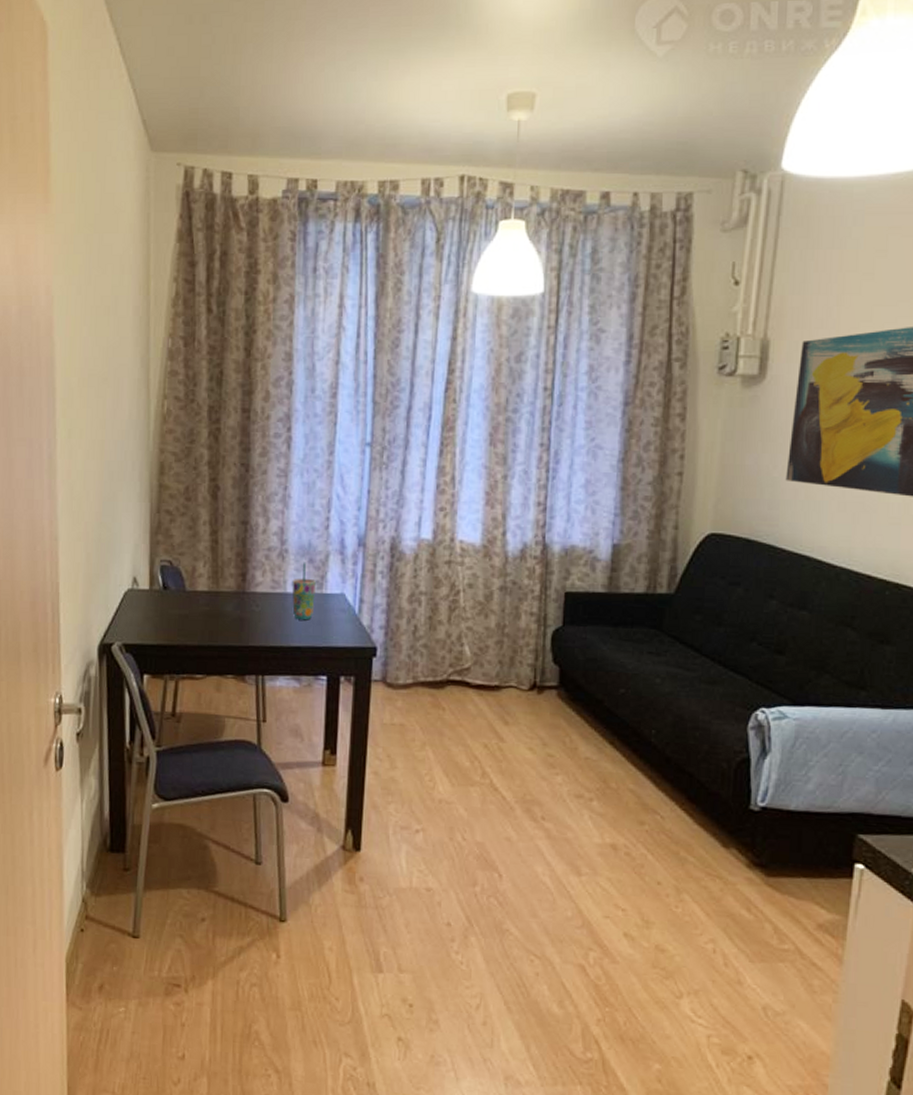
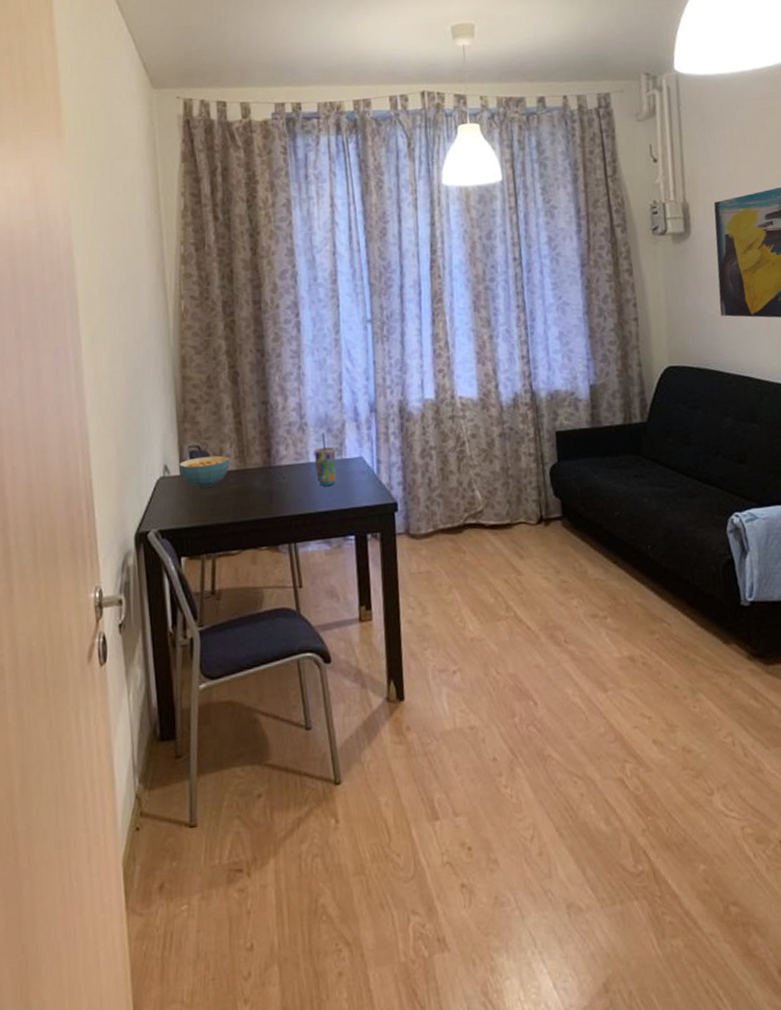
cereal bowl: none [149,572,202,606] -> present [180,455,229,488]

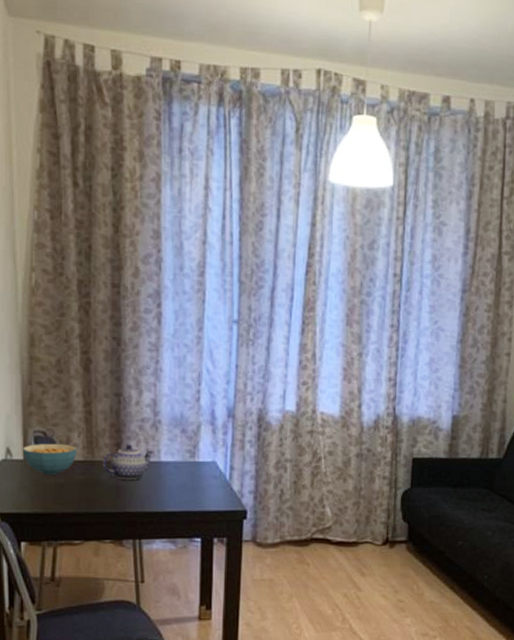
teapot: none [254,449,303,484] -> present [102,444,154,480]
cup: present [314,432,337,486] -> none [166,432,188,487]

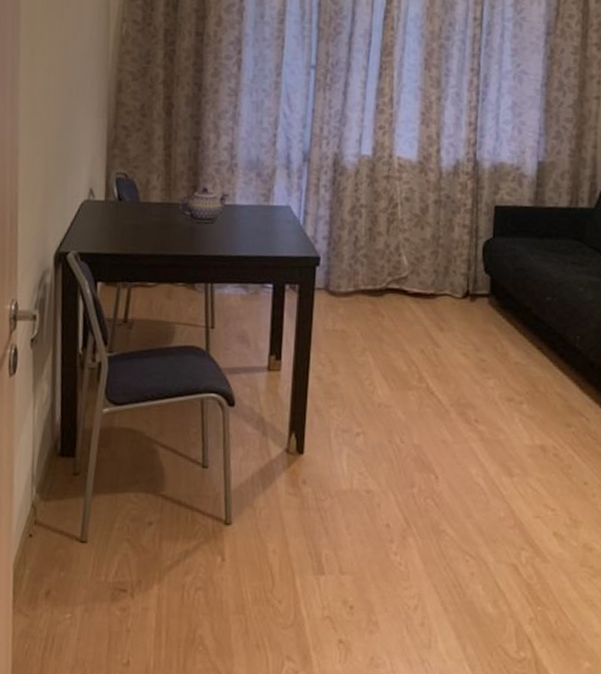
cereal bowl: present [23,443,76,475] -> none [105,185,155,216]

